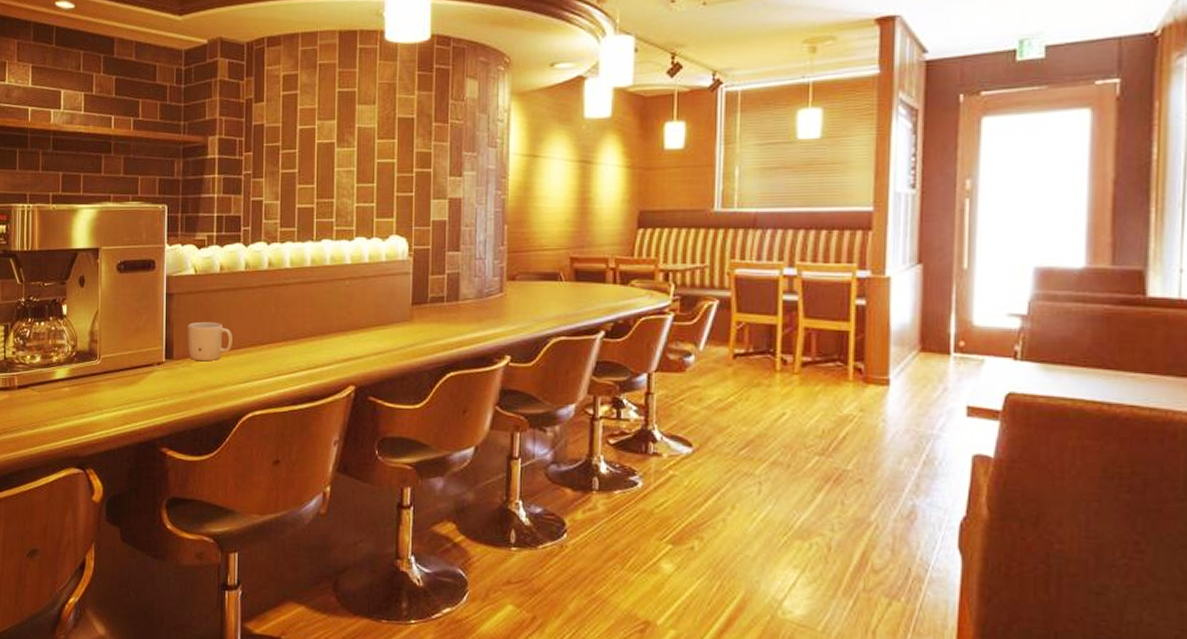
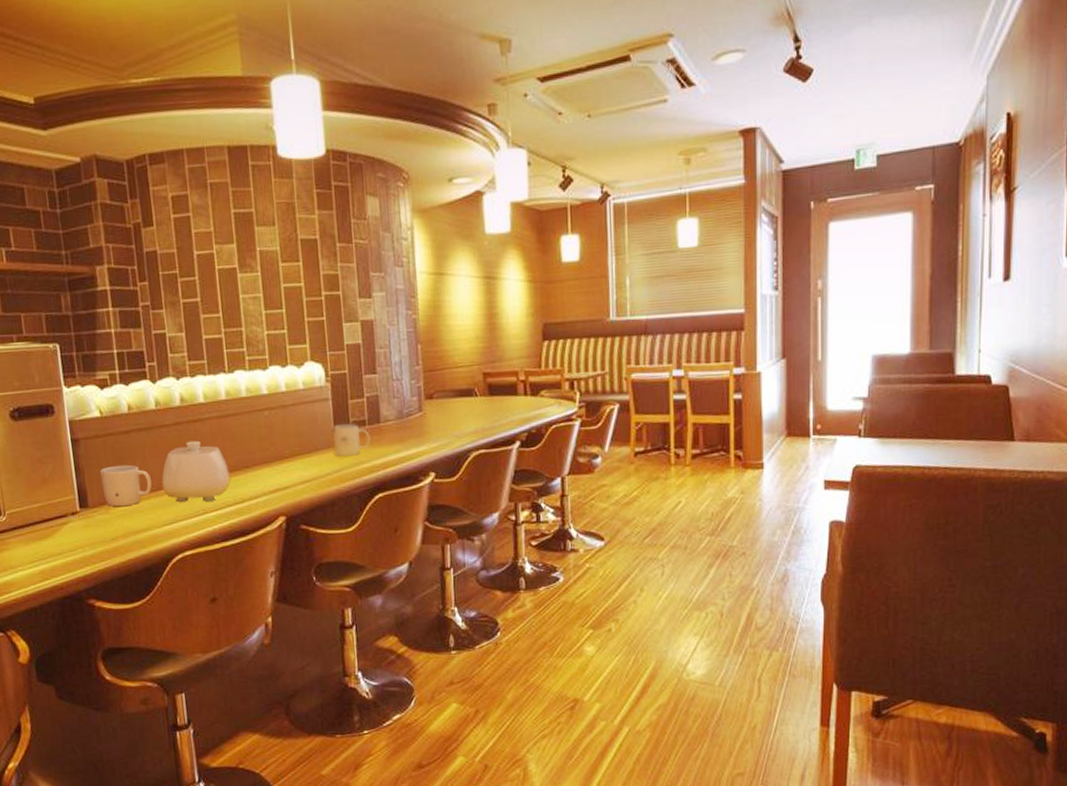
sugar bowl: none [242,304,307,364] -> present [161,440,232,502]
mug: none [409,298,447,332] -> present [332,423,371,457]

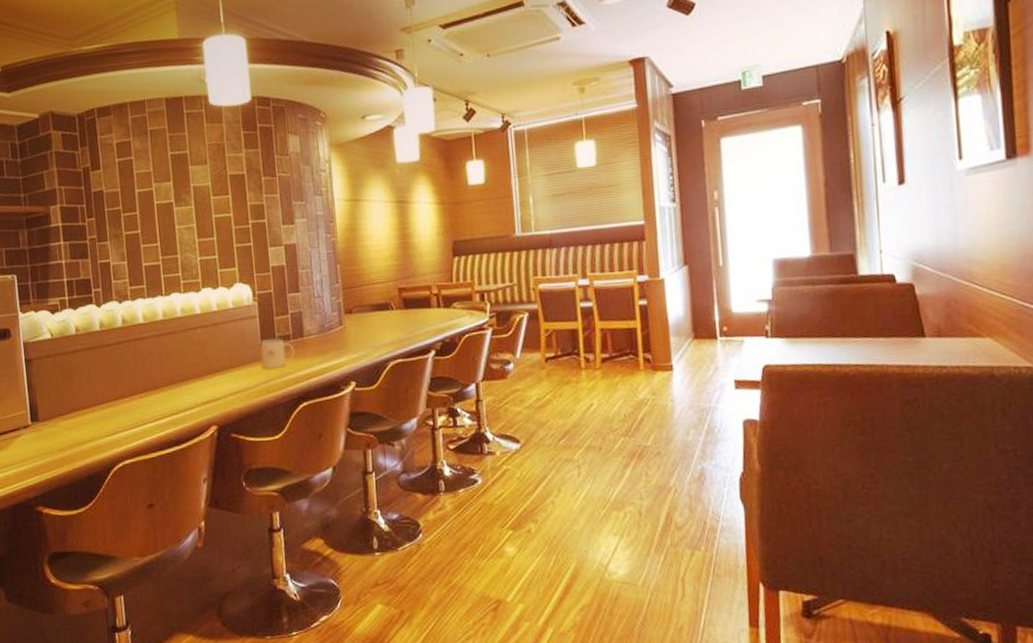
mug: present [99,464,153,507] -> none [49,381,97,420]
sugar bowl: present [161,440,232,502] -> none [104,357,168,414]

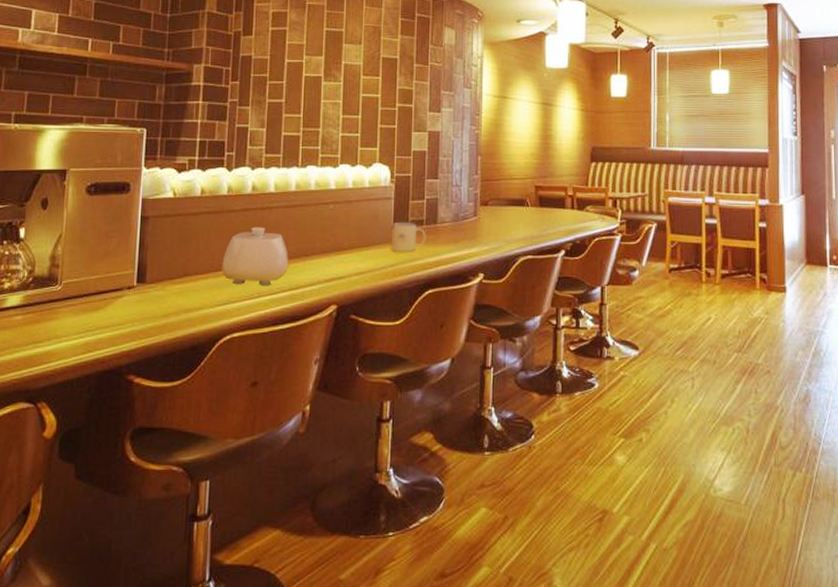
sugar bowl: none [104,357,168,414] -> present [222,227,290,285]

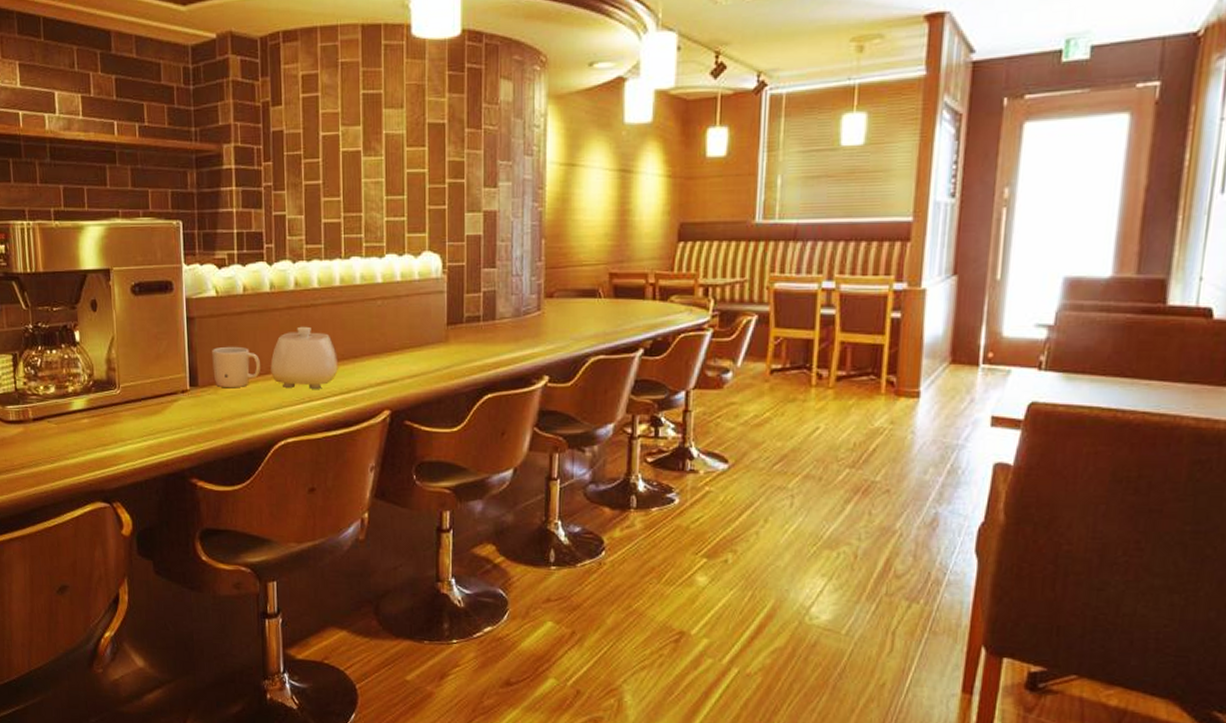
mug: none [162,244,213,285] -> present [211,346,261,388]
mug: present [390,221,426,252] -> none [444,318,484,353]

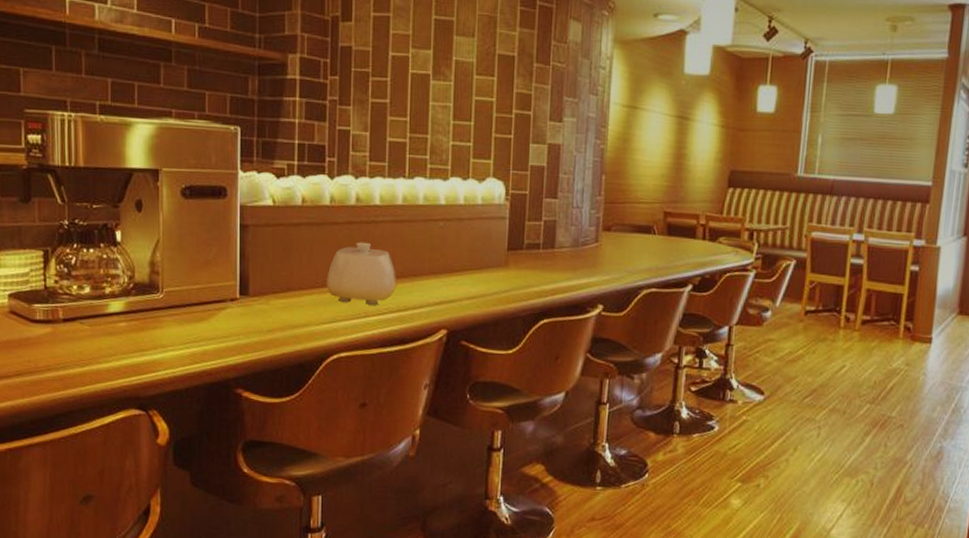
mug: present [211,346,261,388] -> none [264,256,317,300]

